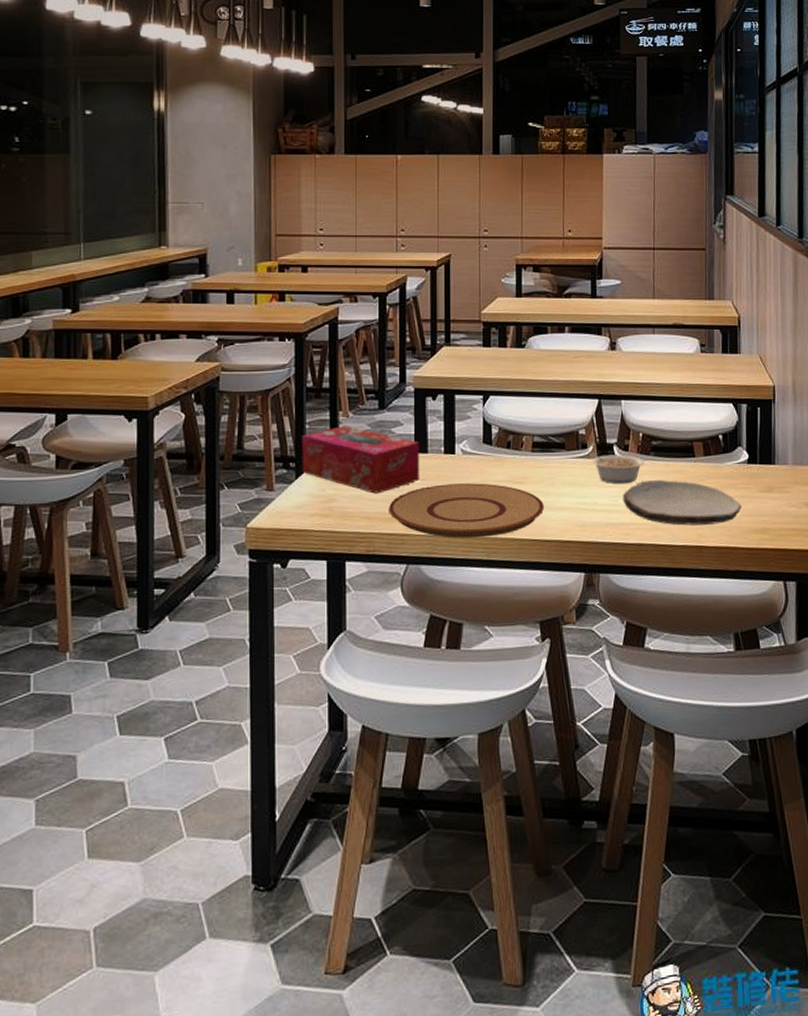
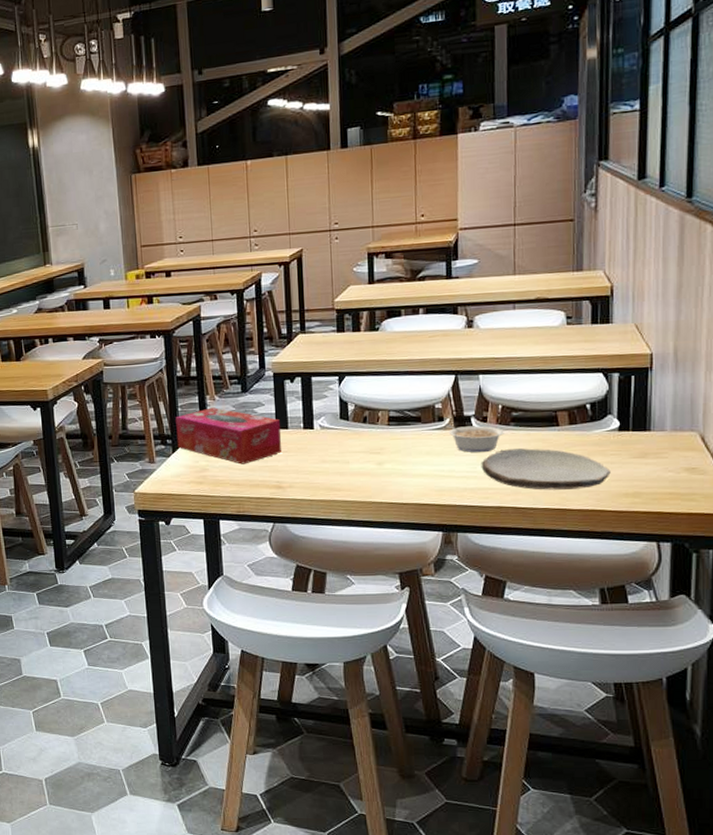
plate: present [389,483,544,539] -> none [255,454,401,502]

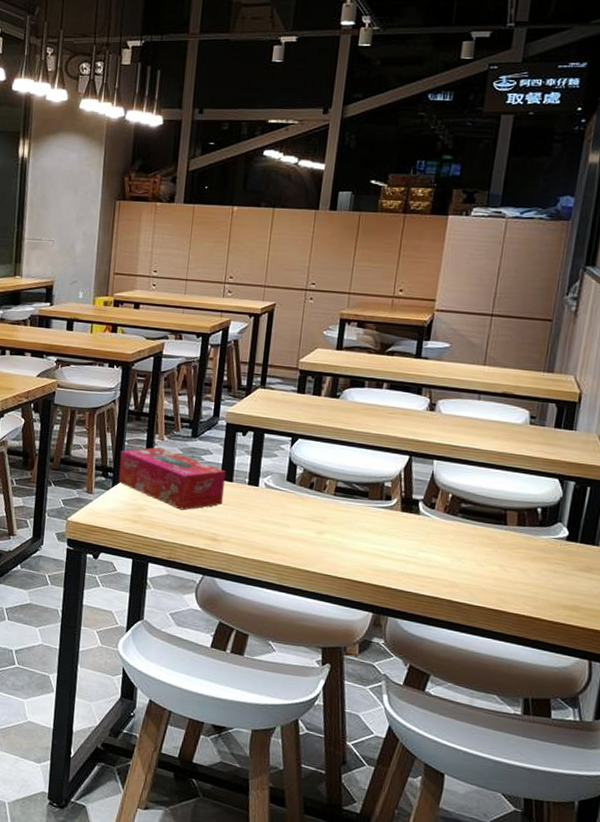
legume: present [444,423,504,453] -> none [391,503,451,540]
plate: present [481,448,611,490] -> none [421,539,553,593]

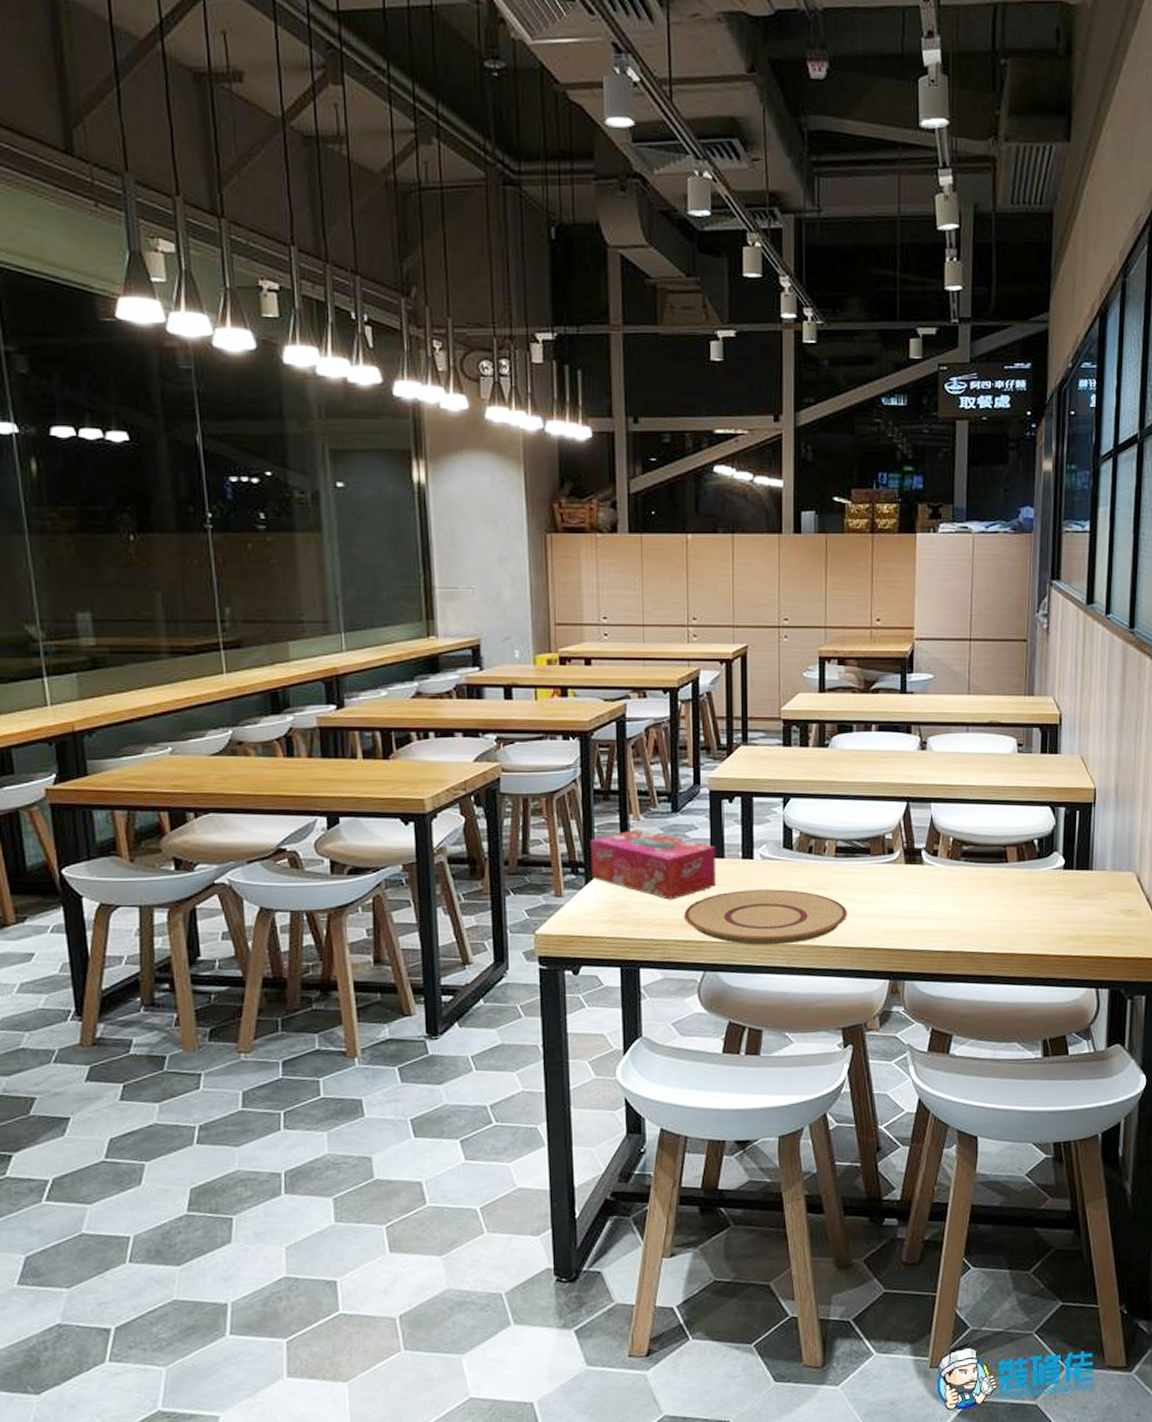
plate: none [191,511,340,565] -> present [684,889,847,946]

